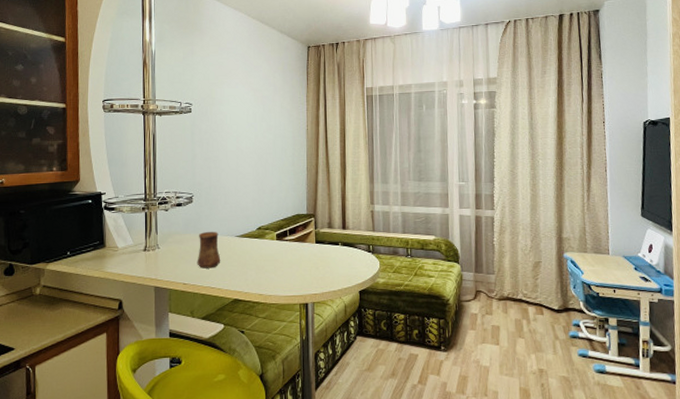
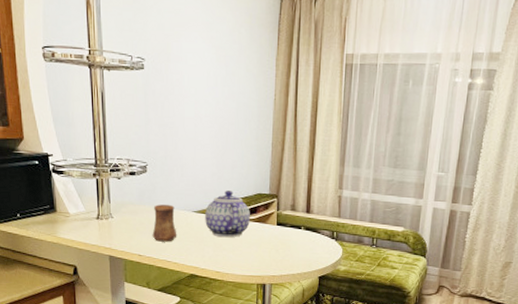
teapot: none [247,214,290,259] -> present [205,190,250,237]

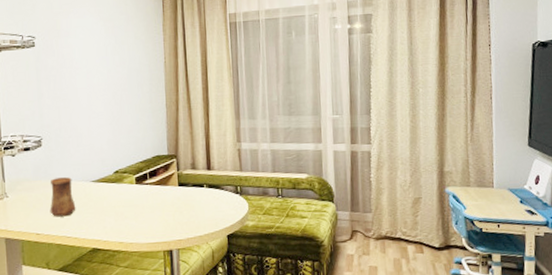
teapot: present [205,190,250,237] -> none [104,156,151,205]

